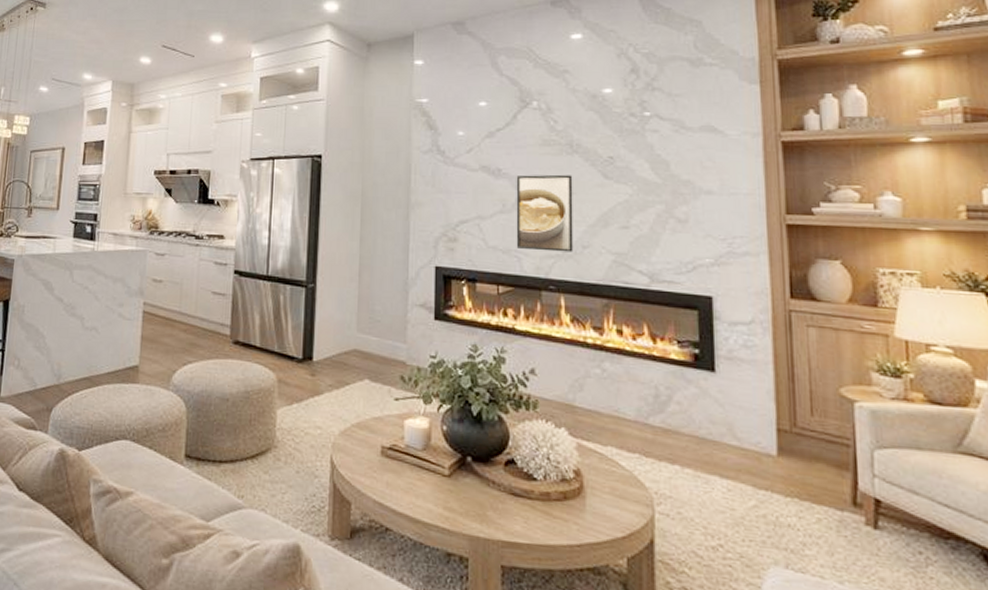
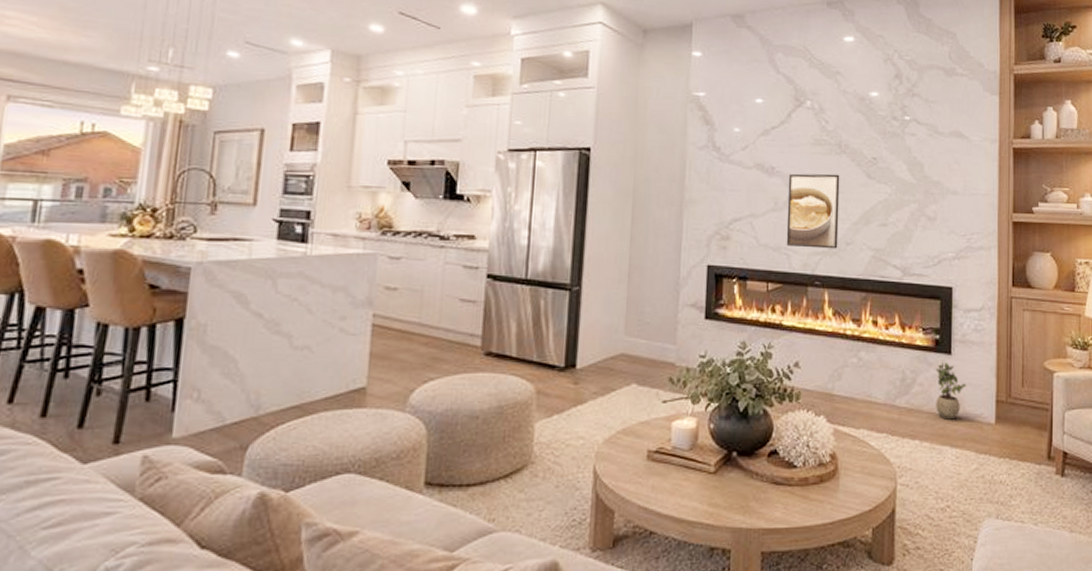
potted plant: none [696,380,737,447] -> present [935,363,967,420]

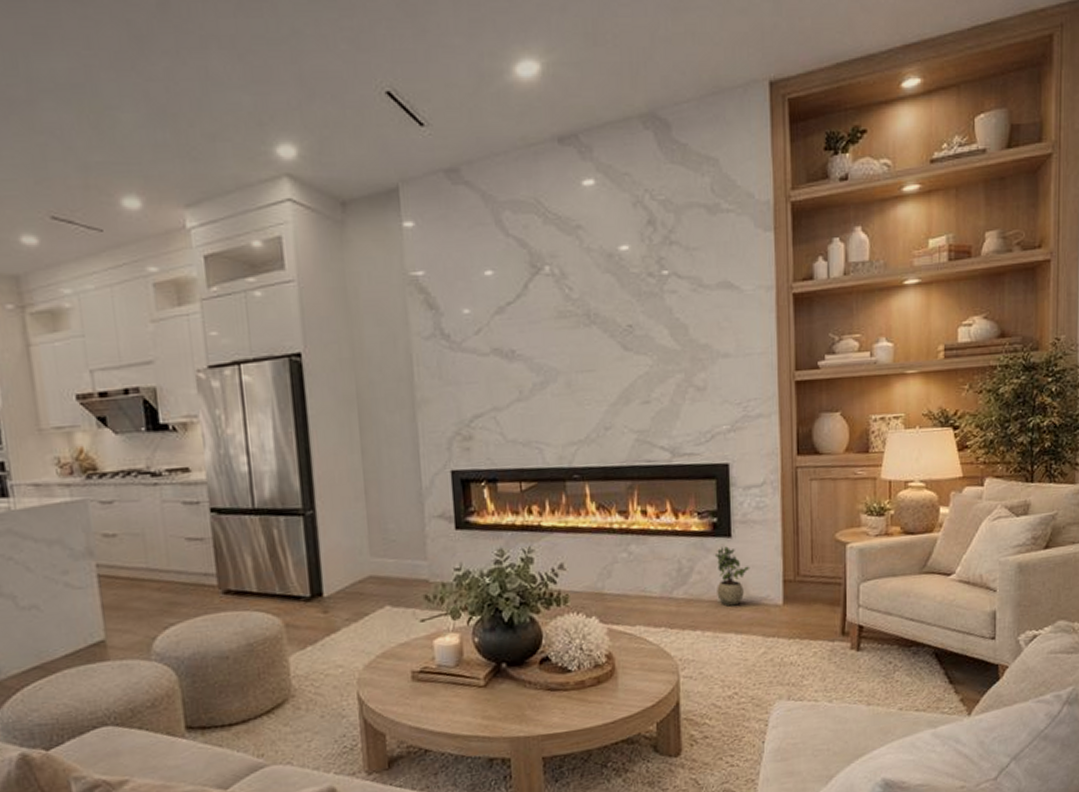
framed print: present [786,173,840,249] -> none [532,350,596,439]

